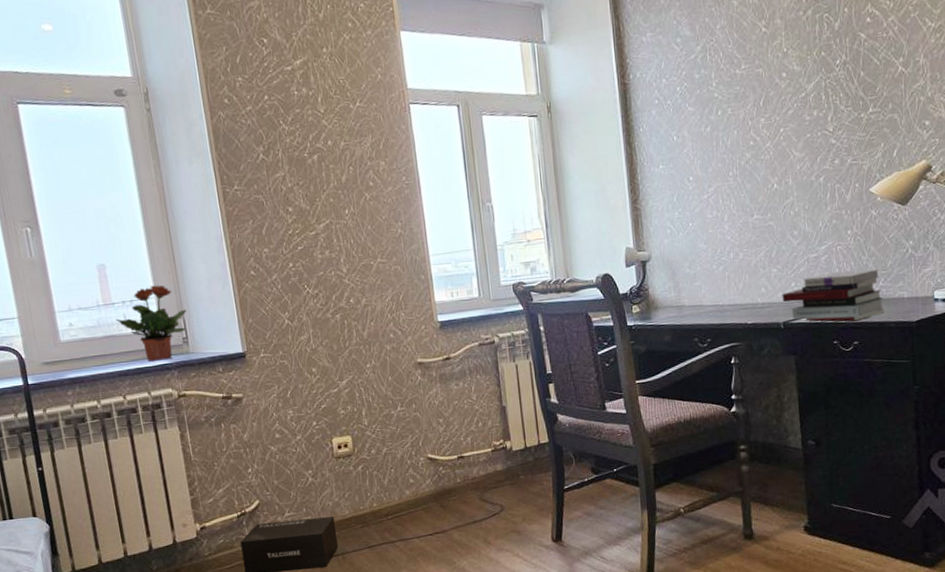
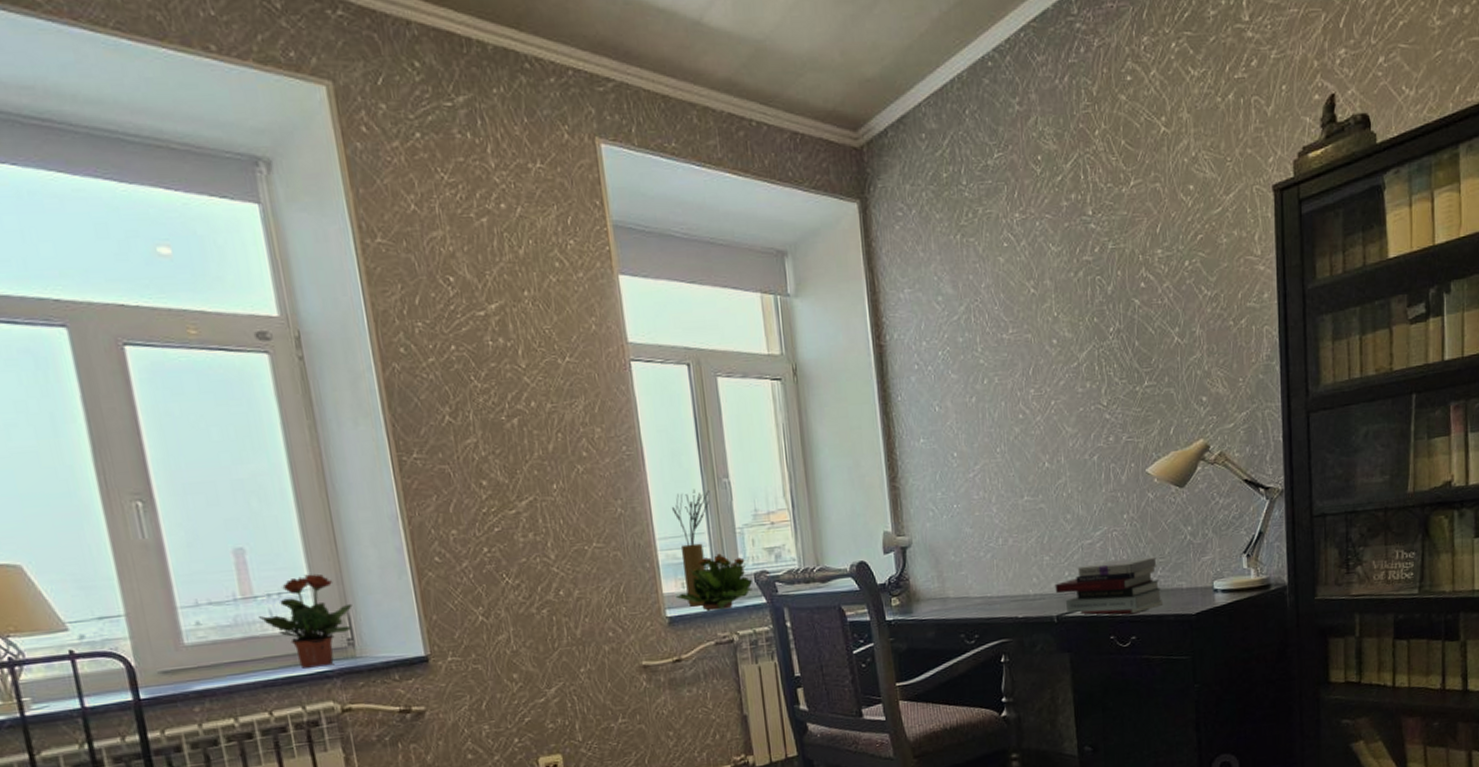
vase: none [443,212,476,313] -> present [671,489,710,607]
potted flower: none [446,267,511,316] -> present [675,553,753,610]

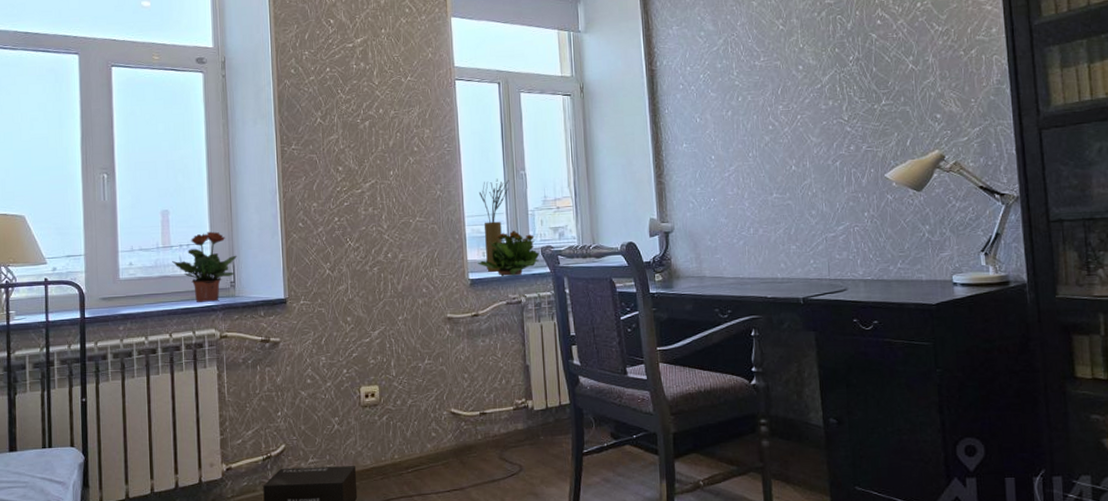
books: present [1055,556,1164,615] -> none [801,250,904,301]

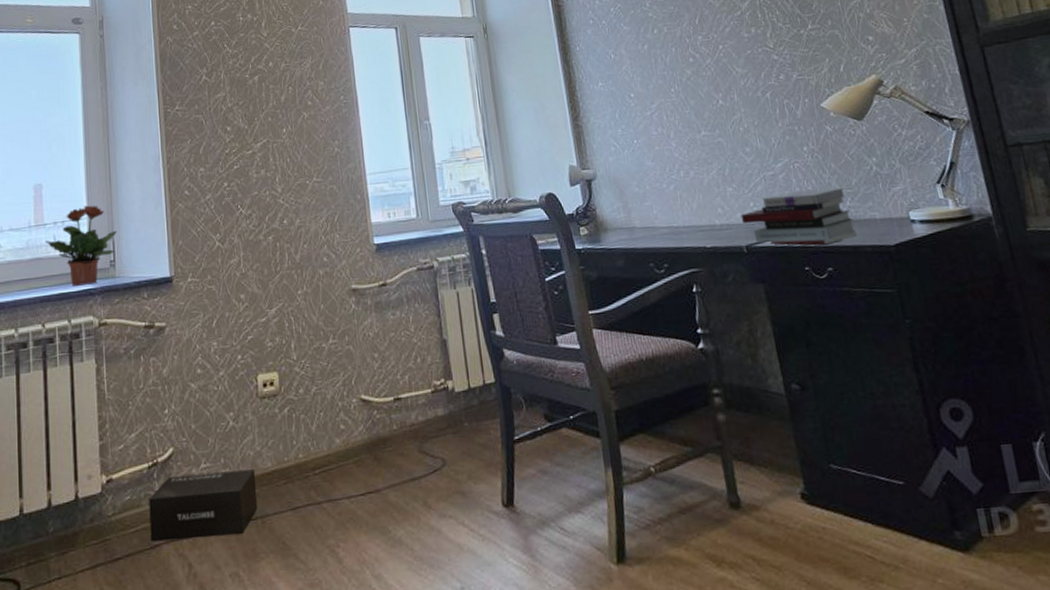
potted flower: present [477,230,539,276] -> none [382,186,451,238]
vase: present [478,178,509,272] -> none [380,130,413,235]
books: none [801,250,904,301] -> present [740,187,858,245]

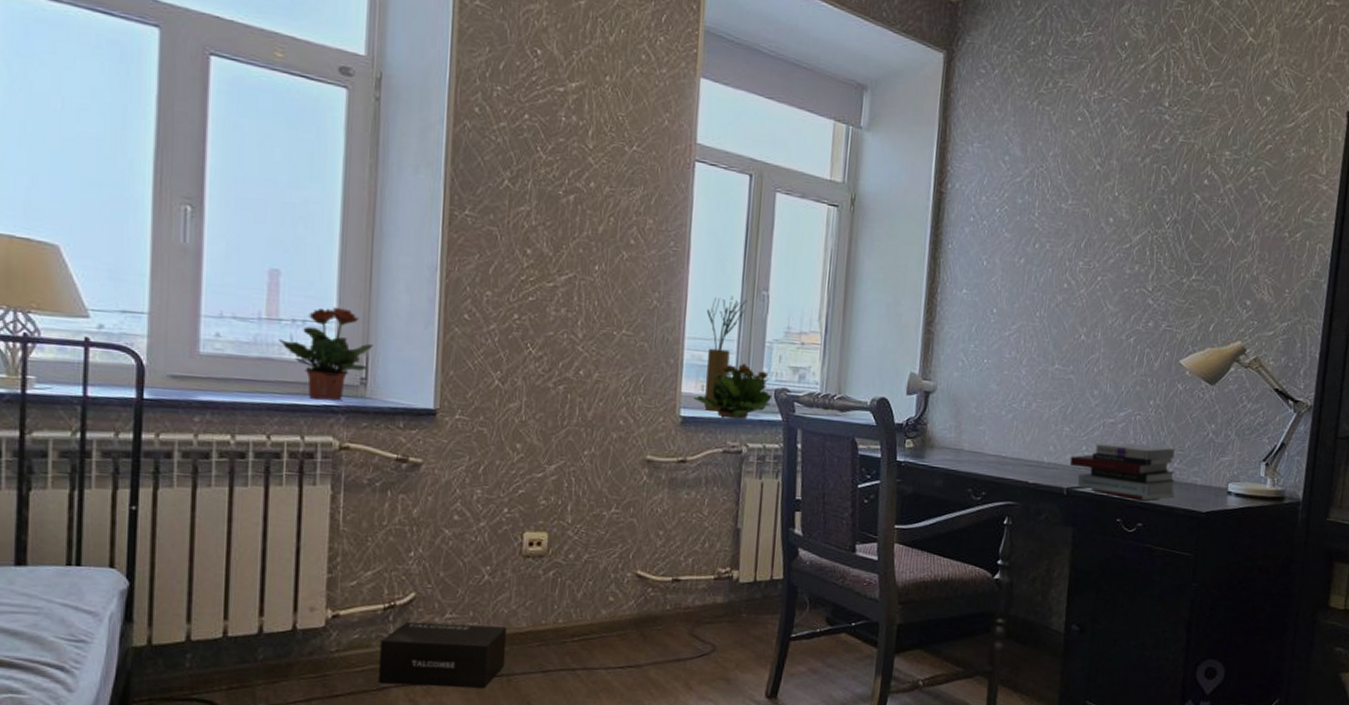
vase: none [380,130,413,235] -> present [704,296,747,412]
potted flower: none [382,186,451,238] -> present [693,363,771,419]

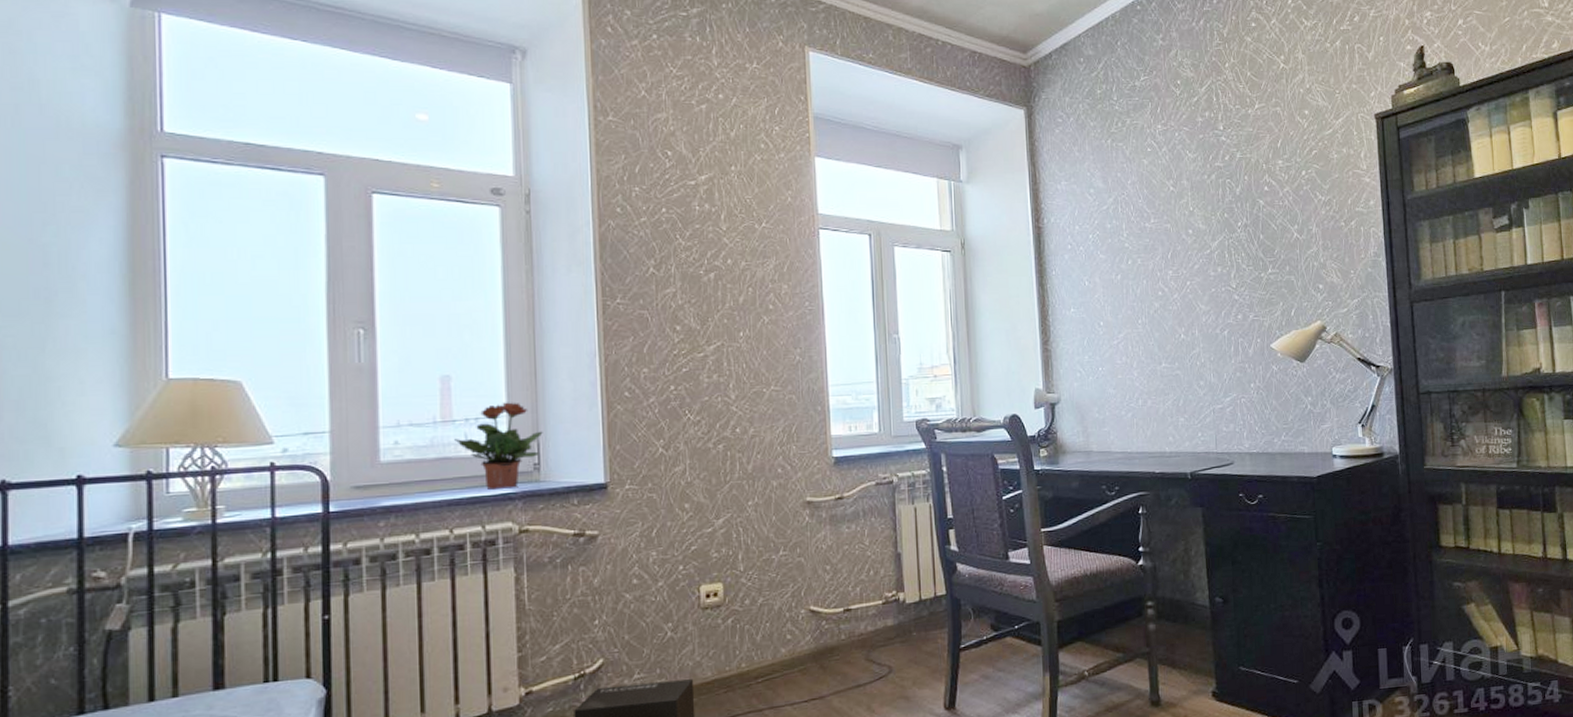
potted flower: present [693,363,771,419] -> none [842,401,913,453]
vase: present [704,296,747,412] -> none [845,342,880,449]
books: present [1069,442,1176,501] -> none [1189,423,1287,474]

